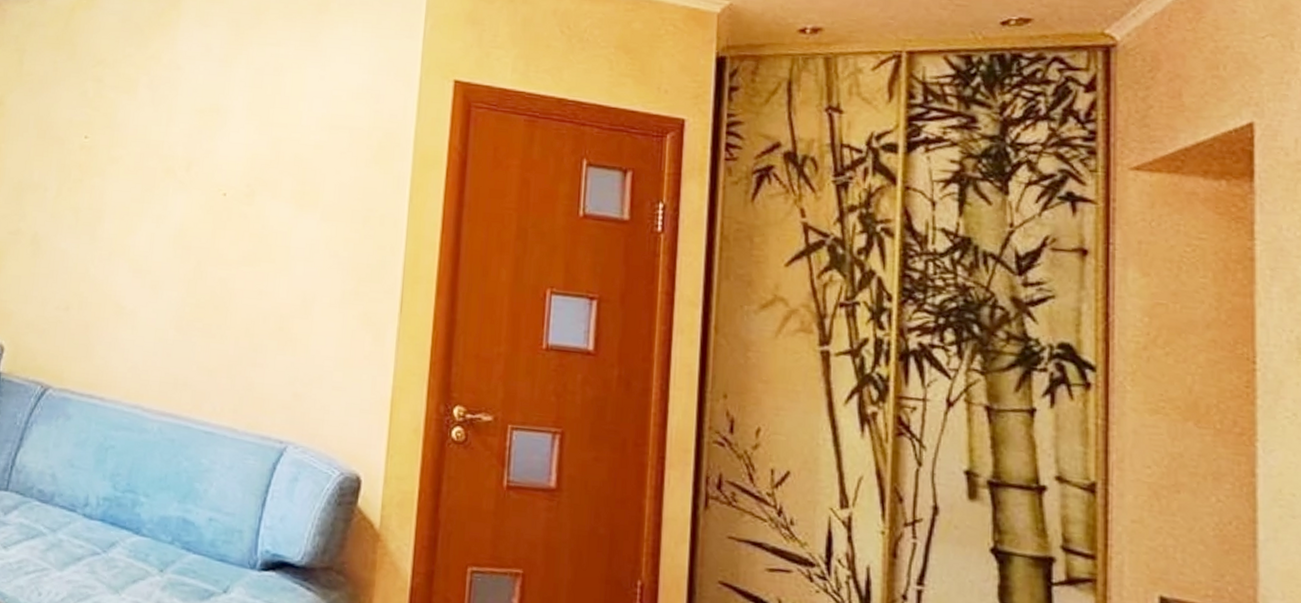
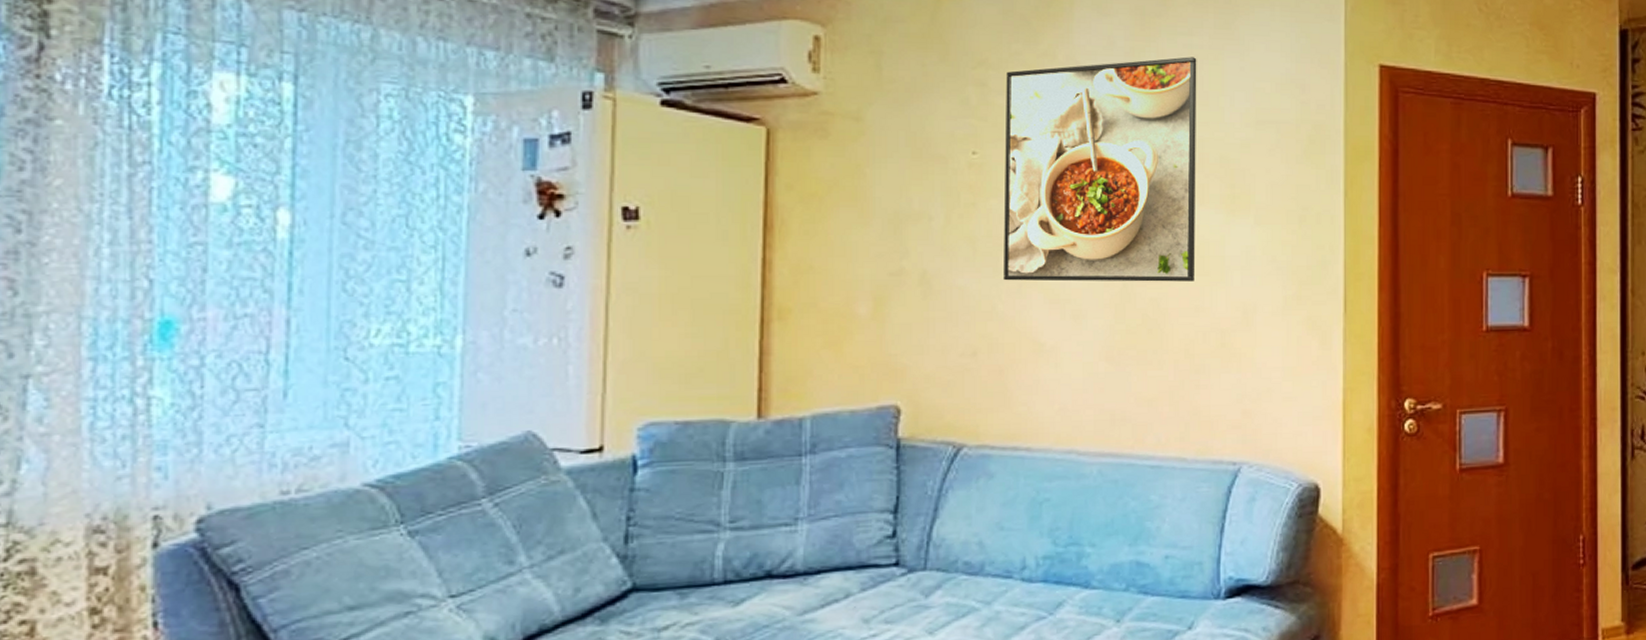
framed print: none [97,64,282,267] -> present [1002,57,1197,282]

